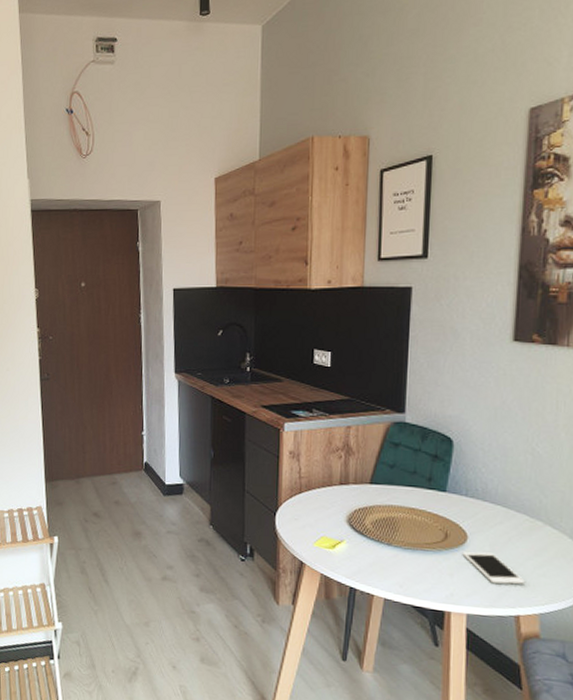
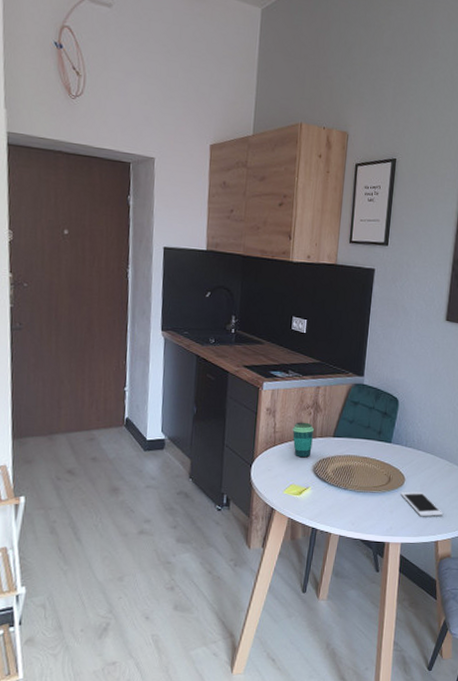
cup: none [320,466,346,508] -> present [292,422,314,459]

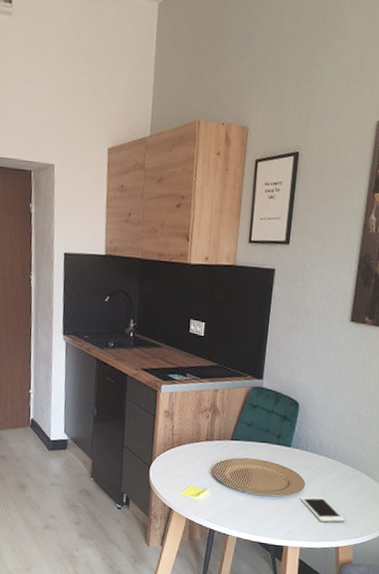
cup: present [292,422,314,459] -> none [190,424,212,461]

